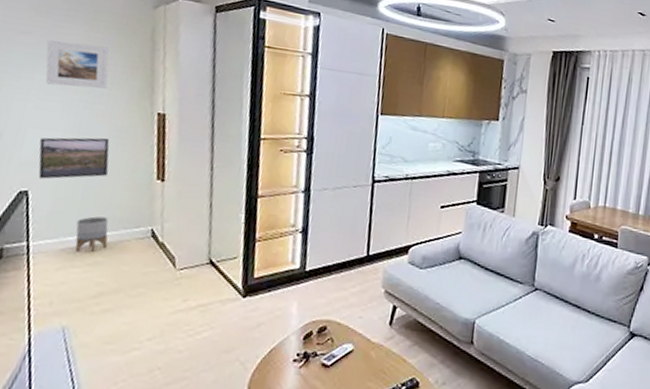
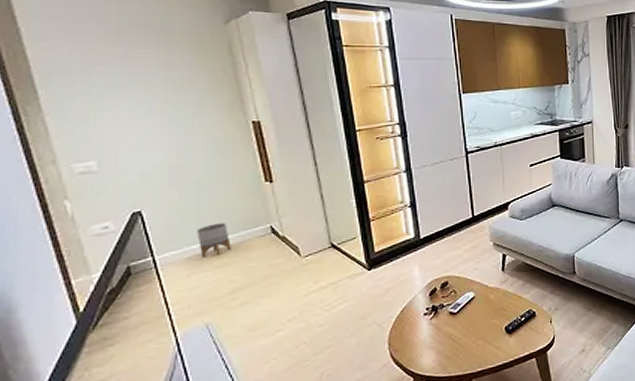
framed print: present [38,137,110,179] -> none [140,151,217,198]
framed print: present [45,40,109,88] -> none [123,66,195,110]

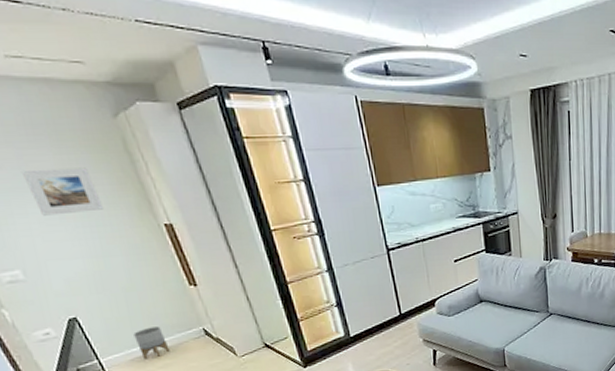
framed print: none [123,66,195,110] -> present [21,167,103,216]

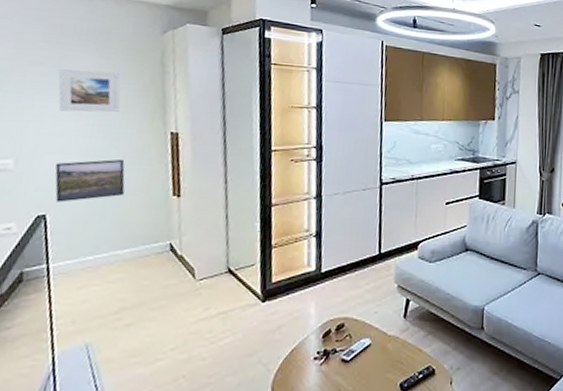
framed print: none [63,256,143,305] -> present [54,159,125,203]
planter: present [133,326,170,359] -> none [95,235,128,270]

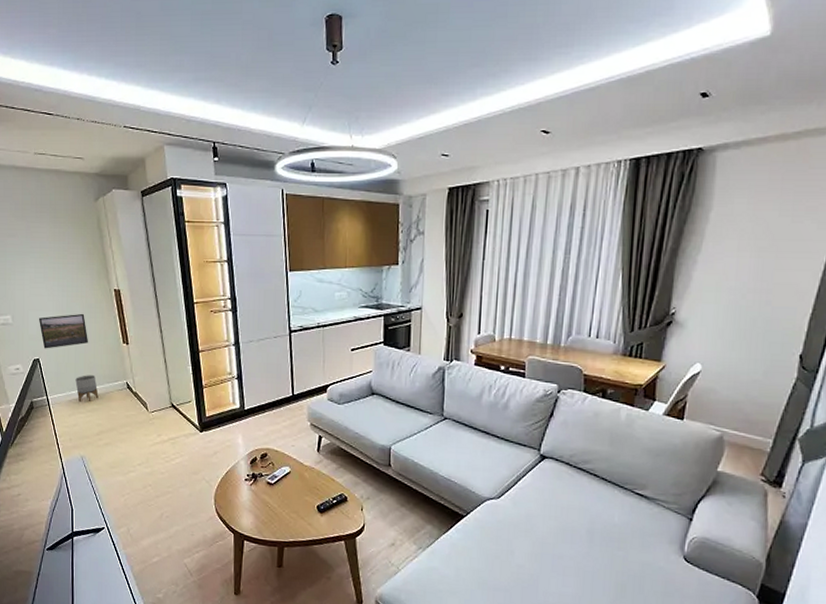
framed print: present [58,69,121,113] -> none [27,238,74,275]
planter: none [95,235,128,270] -> present [75,375,99,402]

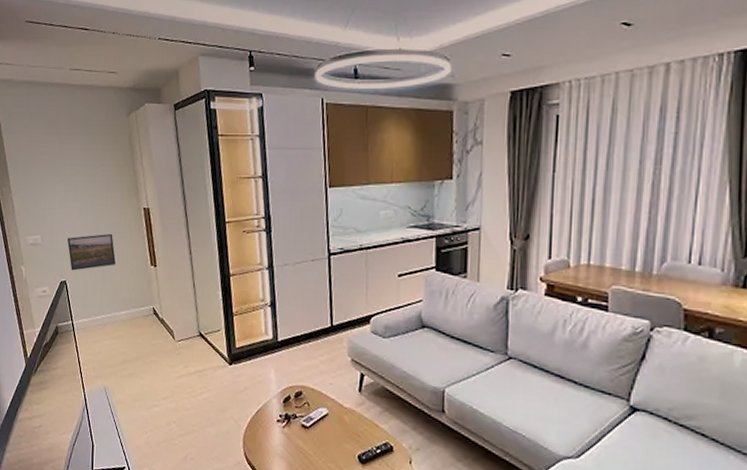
planter: present [75,375,99,402] -> none [101,299,124,328]

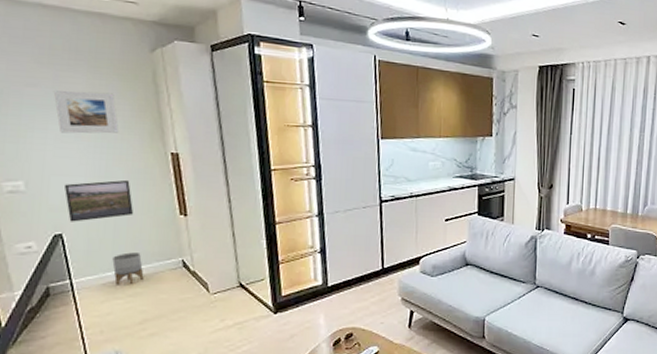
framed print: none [59,156,104,194] -> present [53,90,118,134]
planter: none [101,299,124,328] -> present [112,252,144,285]

